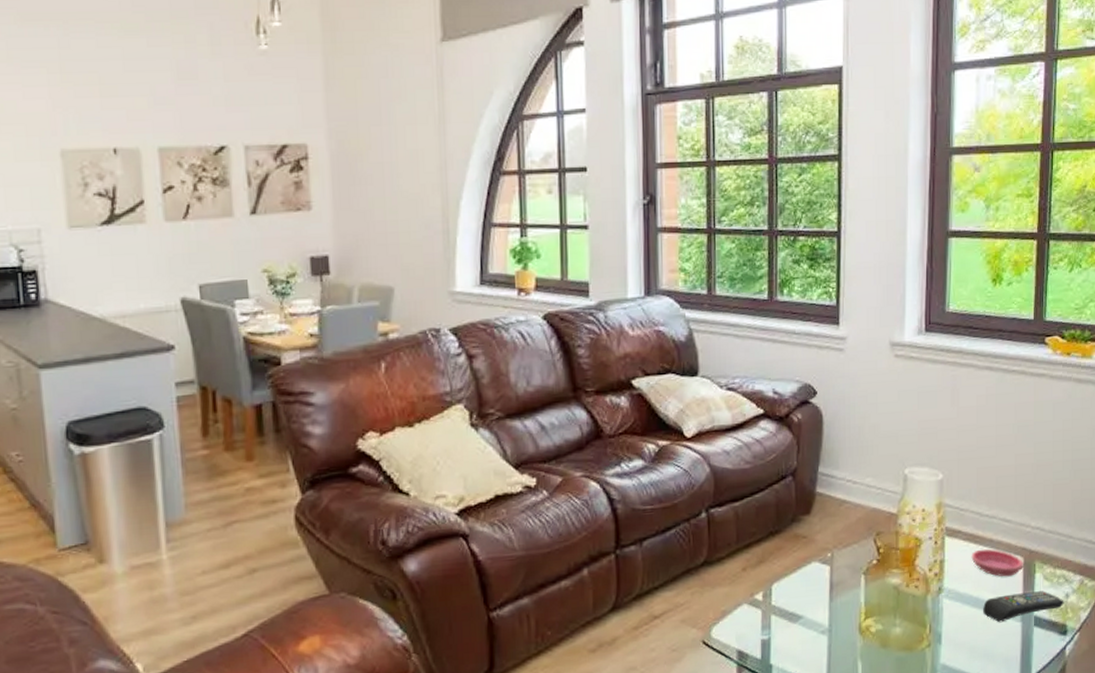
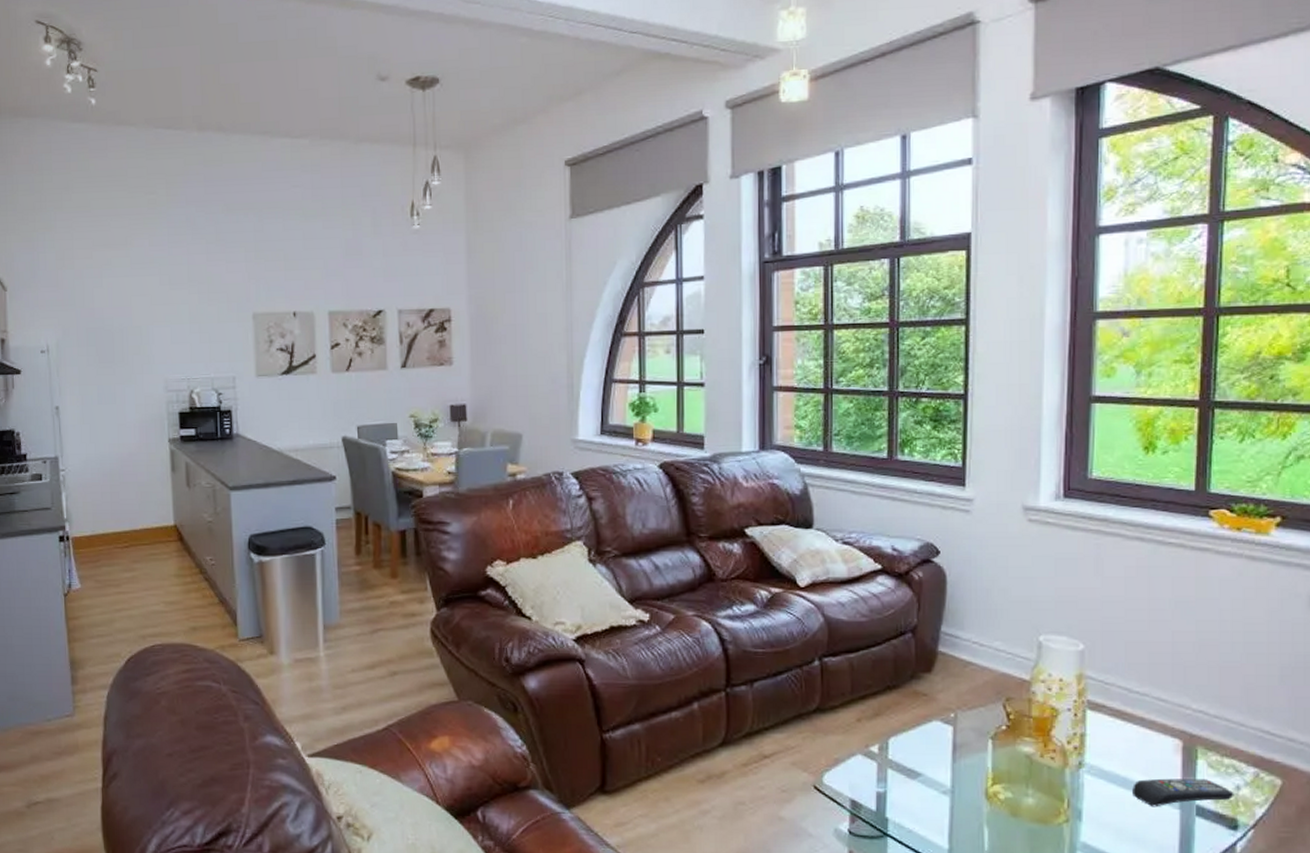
saucer: present [971,549,1023,577] -> none [1118,727,1182,760]

